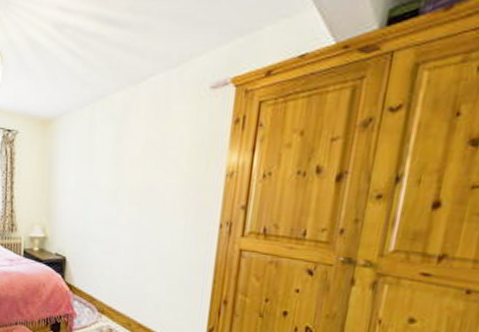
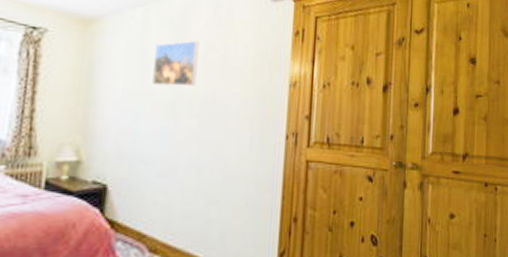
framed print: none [98,134,139,178] -> present [152,40,199,87]

